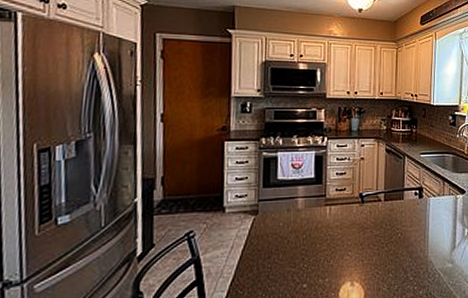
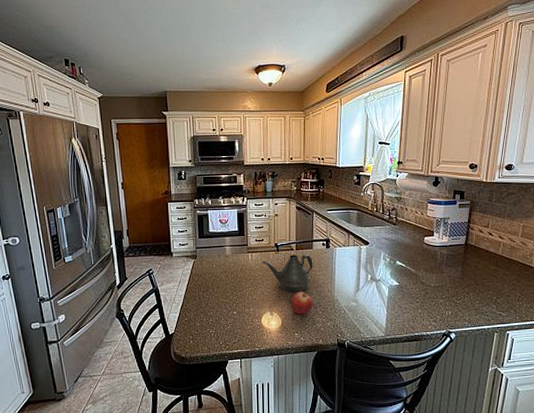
teapot: none [342,206,404,255] -> present [262,254,313,292]
fruit: none [376,252,403,283] -> present [291,291,313,314]

